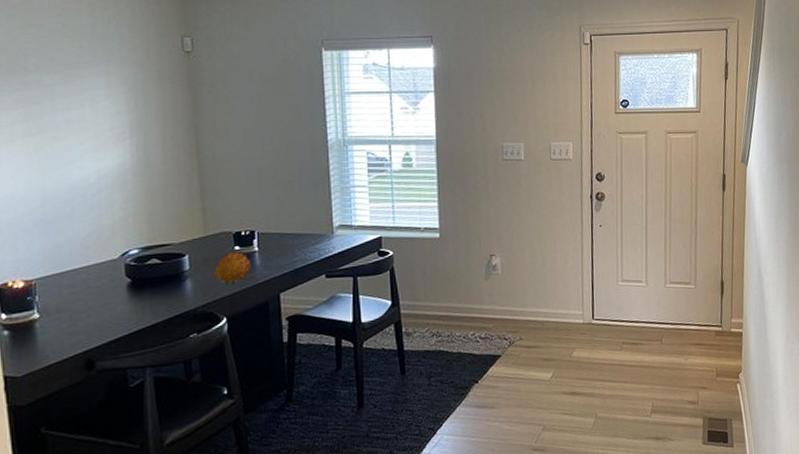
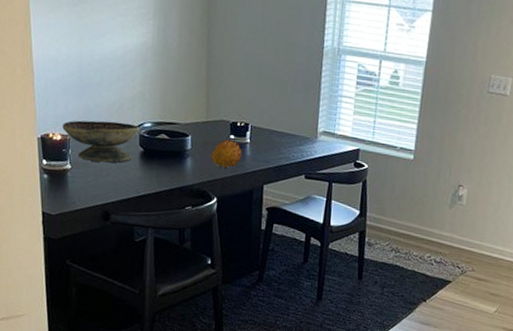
decorative bowl: none [25,254,125,305] -> present [62,120,140,163]

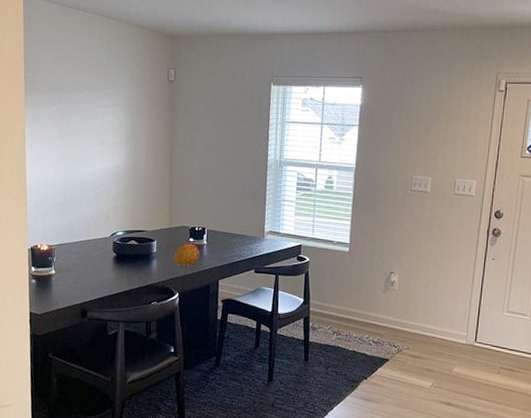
decorative bowl: present [62,120,140,163] -> none [49,232,114,267]

